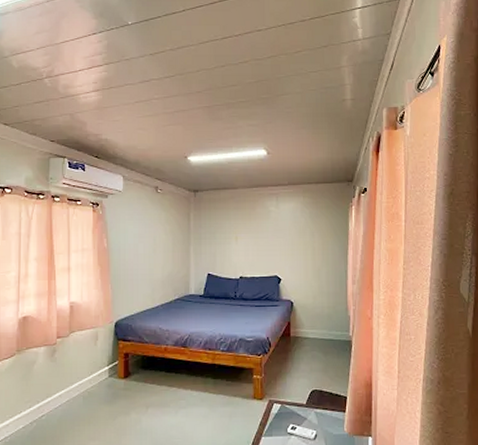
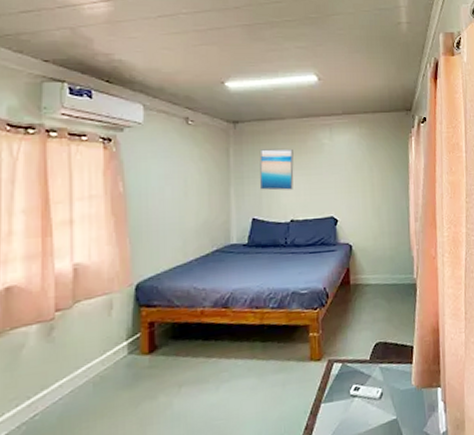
wall art: none [214,214,244,251] -> present [259,148,294,191]

